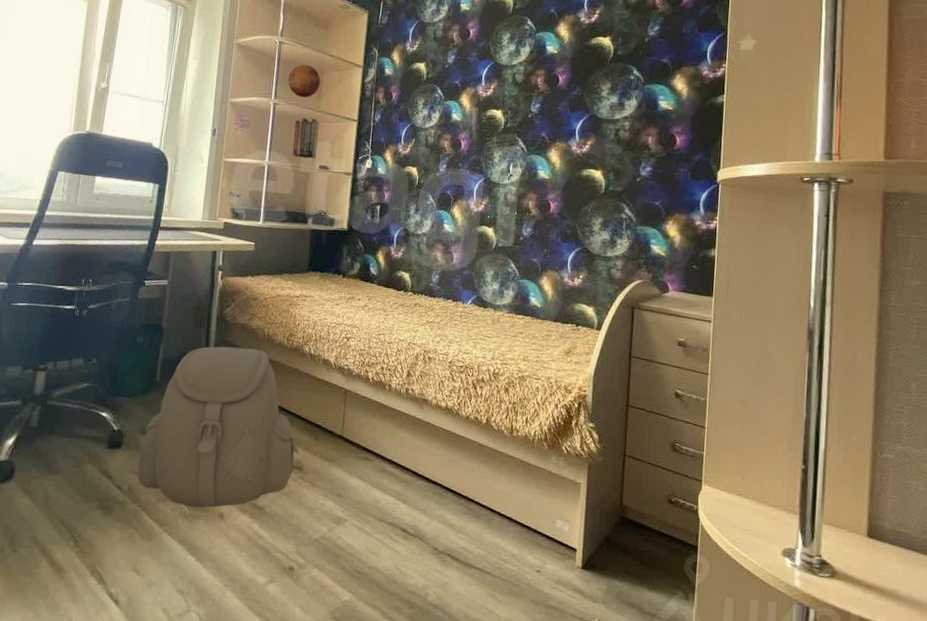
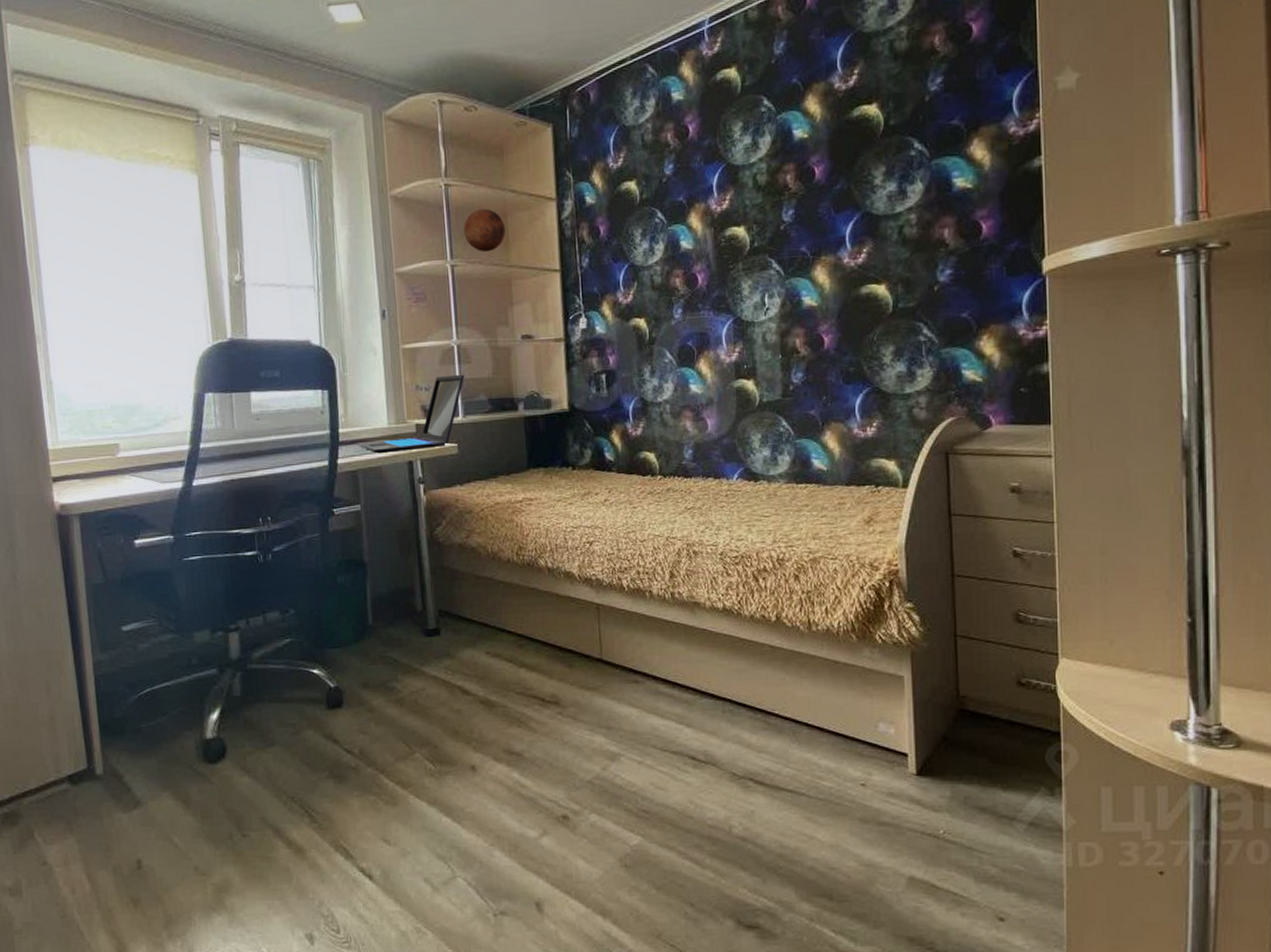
backpack: present [137,346,299,508] -> none [365,571,553,763]
laptop: none [174,187,270,243] -> present [357,374,465,453]
books: present [292,118,319,159] -> none [481,277,515,330]

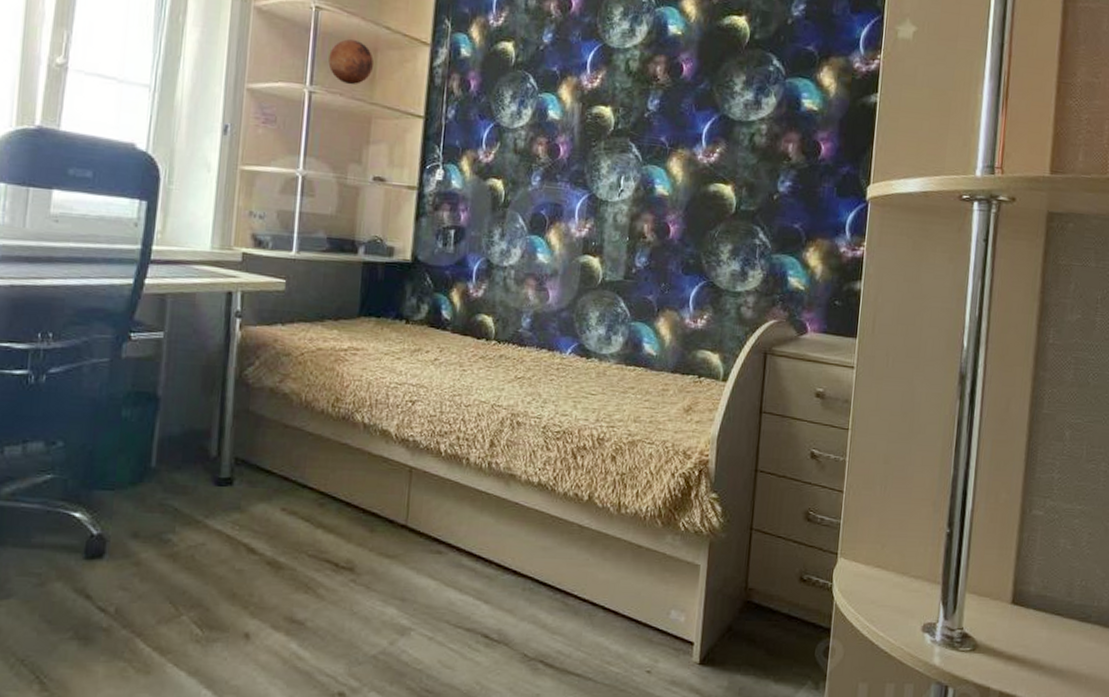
laptop: present [357,374,465,453] -> none [171,205,306,281]

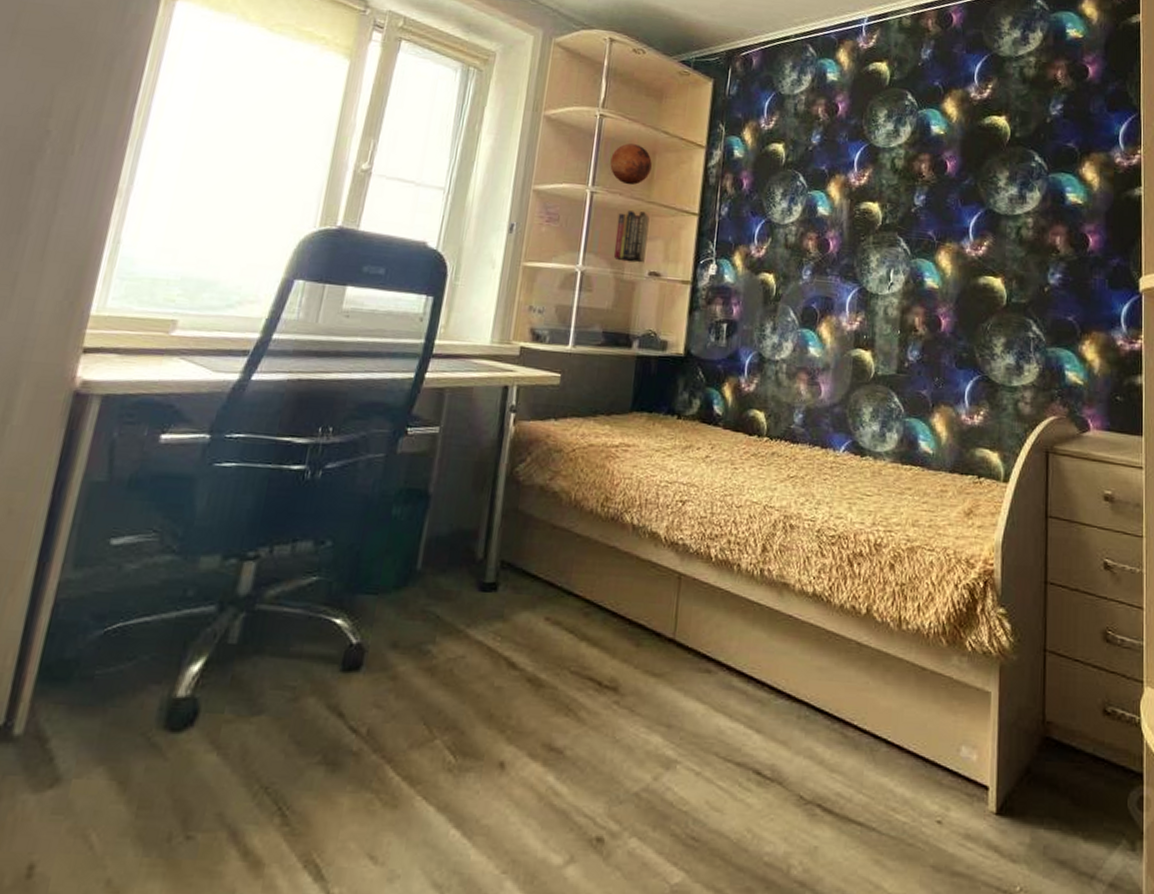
books: none [335,112,373,168] -> present [613,210,650,263]

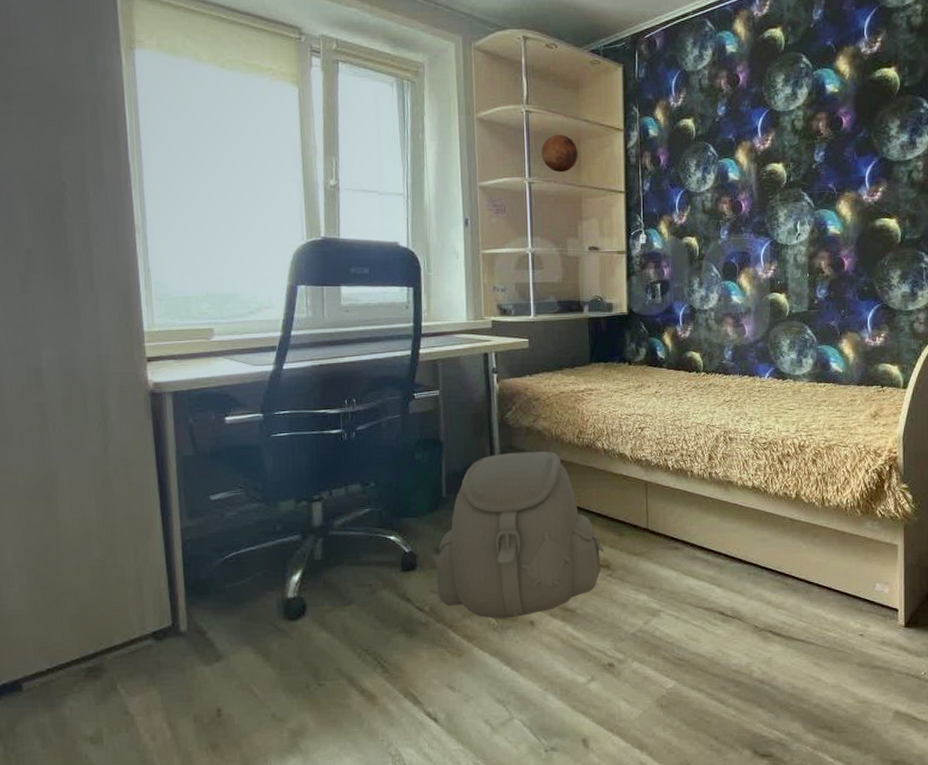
backpack: none [382,517,615,755] -> present [437,451,605,619]
books: present [613,210,650,263] -> none [555,195,584,241]

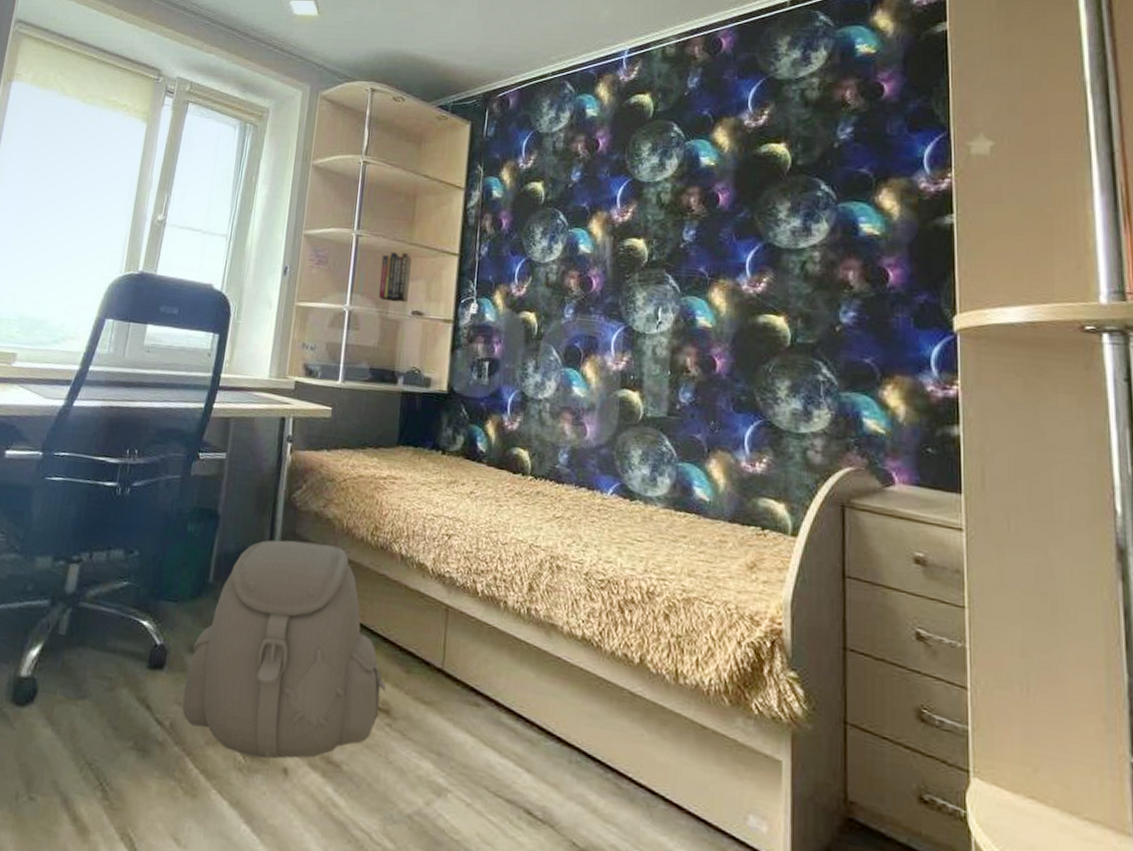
planet model: present [541,135,578,173] -> none [373,188,413,228]
books: none [555,195,584,241] -> present [378,252,412,303]

